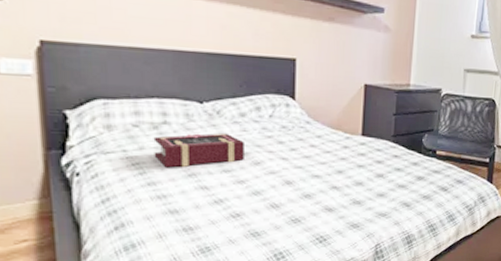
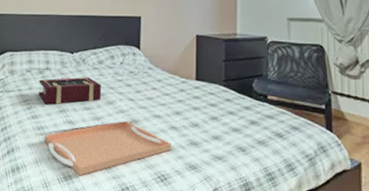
serving tray: none [169,183,333,246] -> present [44,121,172,176]

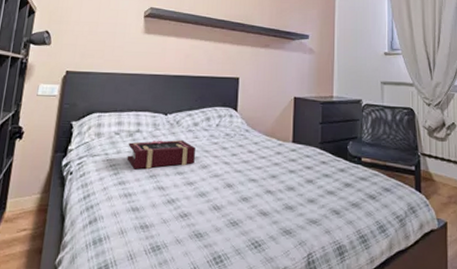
serving tray: present [44,121,172,176] -> none [131,186,267,246]

